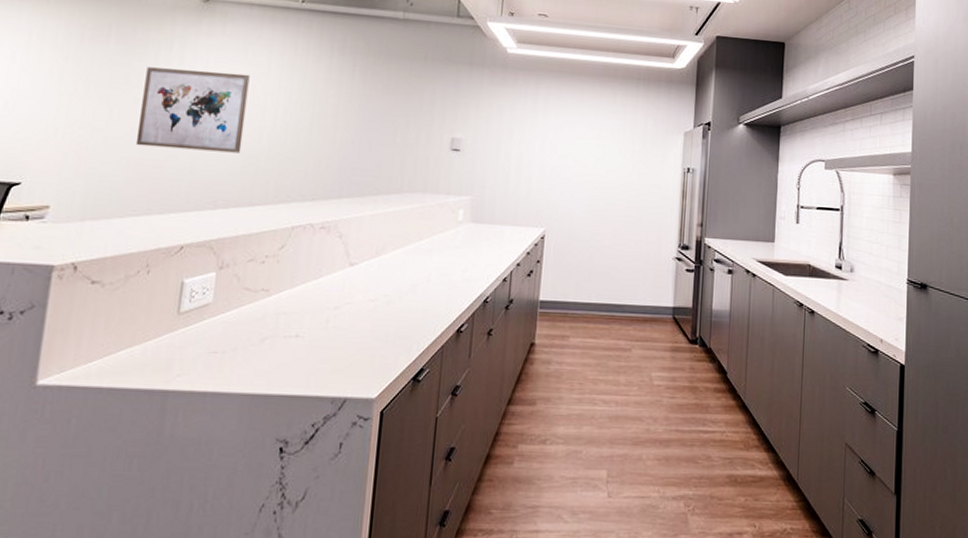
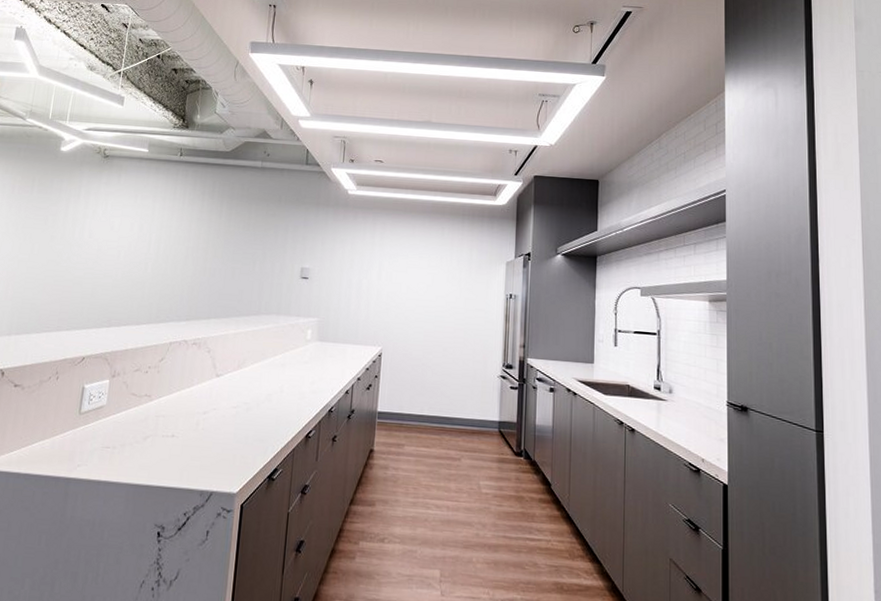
wall art: present [135,67,250,153] -> none [50,211,139,281]

